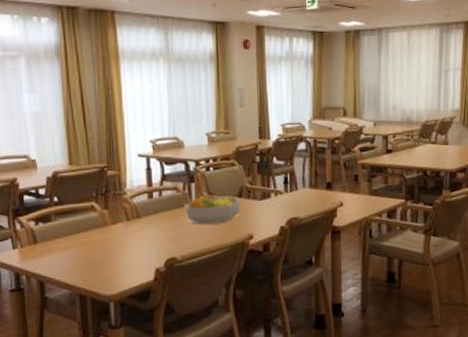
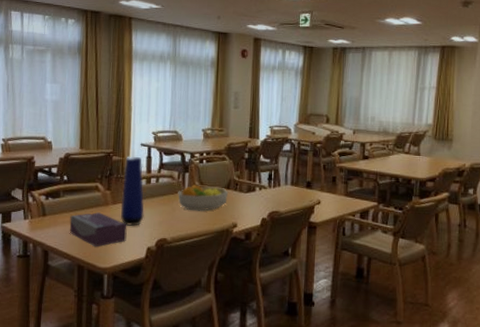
tissue box: none [65,234,131,274] -> present [69,212,127,247]
vase: none [121,169,149,247] -> present [121,156,145,226]

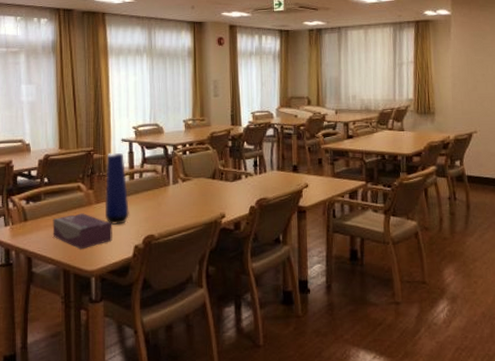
fruit bowl: present [178,185,228,211] -> none [162,177,214,204]

